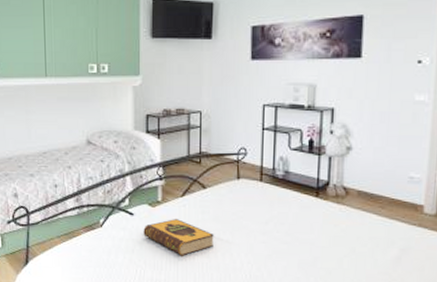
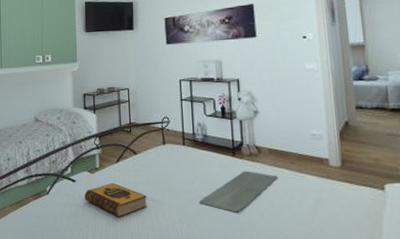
bath mat: none [272,213,363,257] -> present [198,170,277,213]

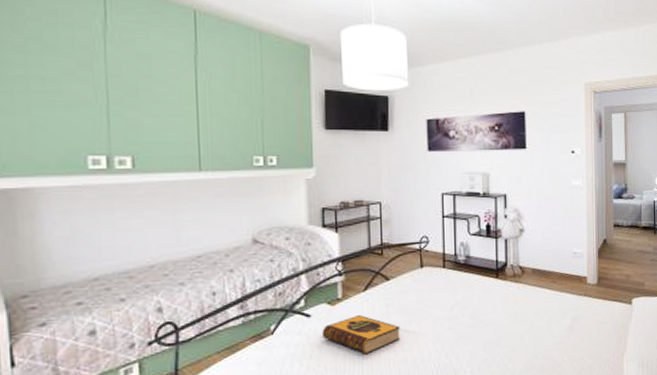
bath mat: present [198,170,277,213] -> none [458,292,539,337]

